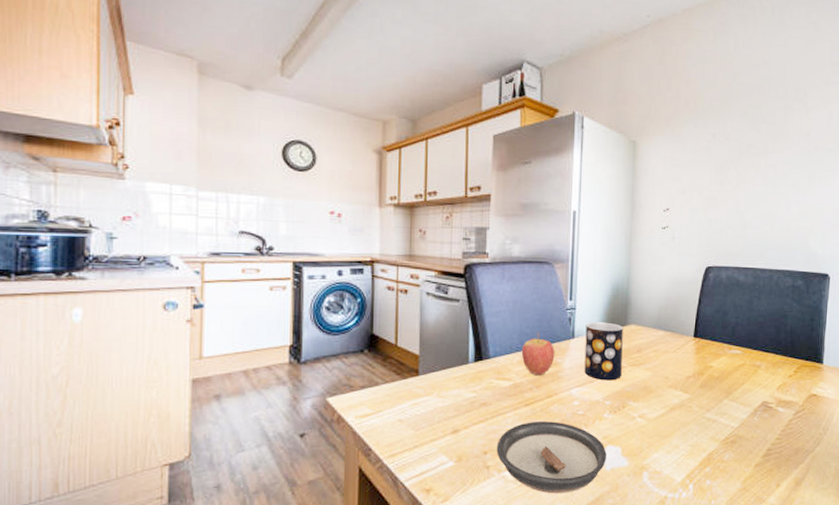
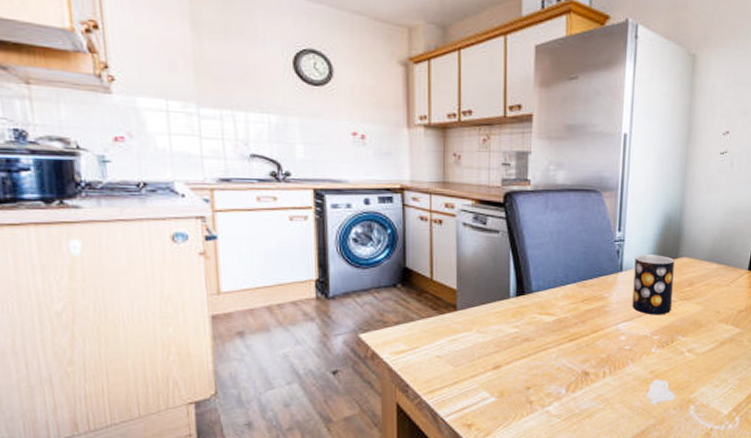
saucer: present [496,421,607,494] -> none [539,356,653,428]
fruit: present [521,332,555,376] -> none [566,265,602,311]

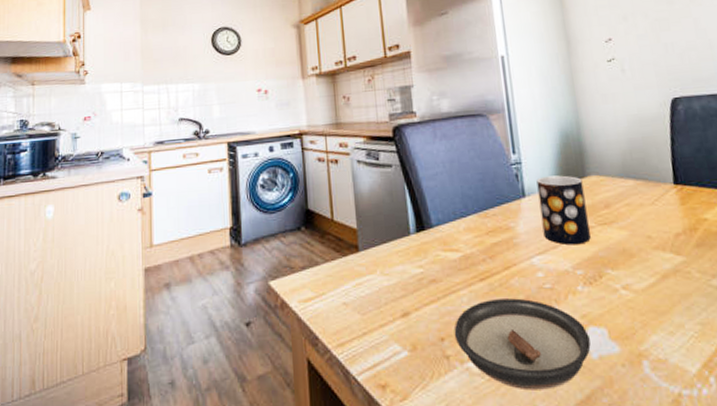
saucer: none [539,356,653,428] -> present [454,298,591,391]

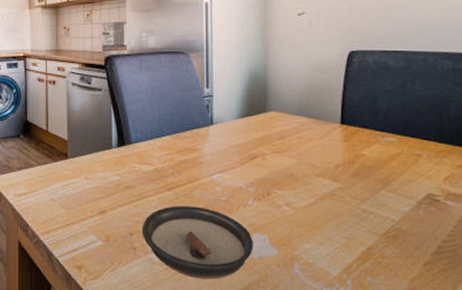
mug: present [536,175,591,245] -> none [224,109,264,168]

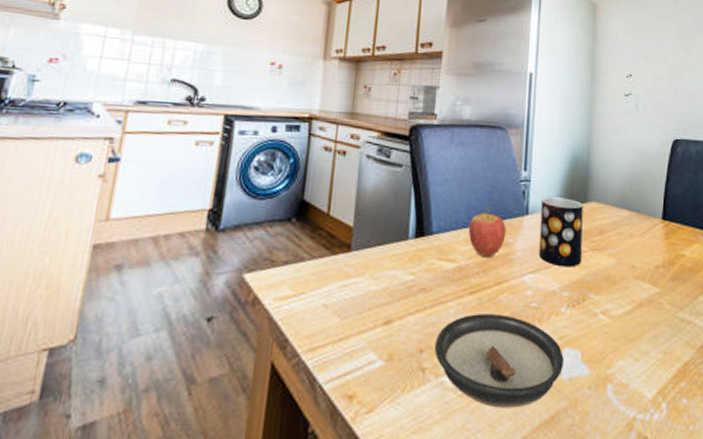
fruit: none [161,118,195,161] -> present [468,205,507,258]
mug: none [224,109,264,168] -> present [539,197,583,267]

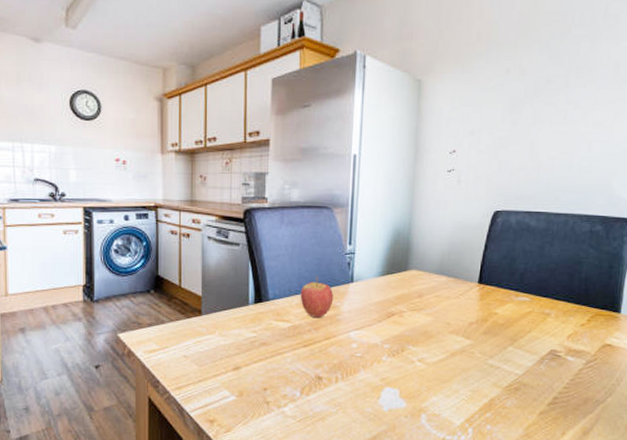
saucer: present [434,314,564,408] -> none [276,362,384,430]
mug: present [539,197,583,267] -> none [363,267,404,325]

